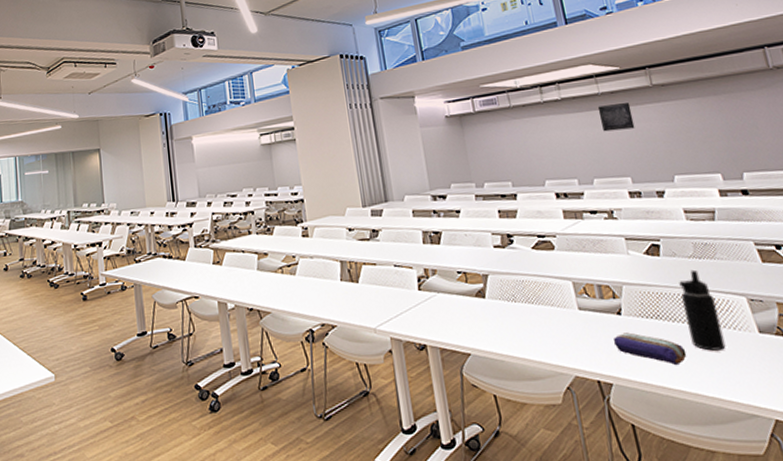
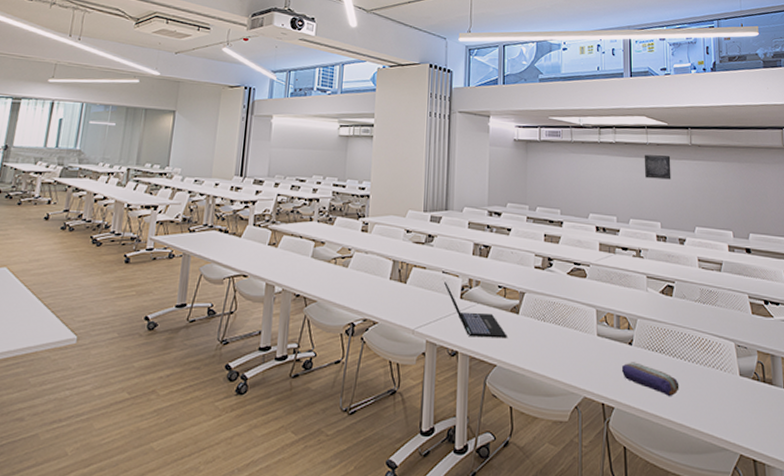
laptop: none [398,275,477,328] -> present [444,282,507,339]
water bottle: present [679,269,726,351] -> none [684,312,712,387]

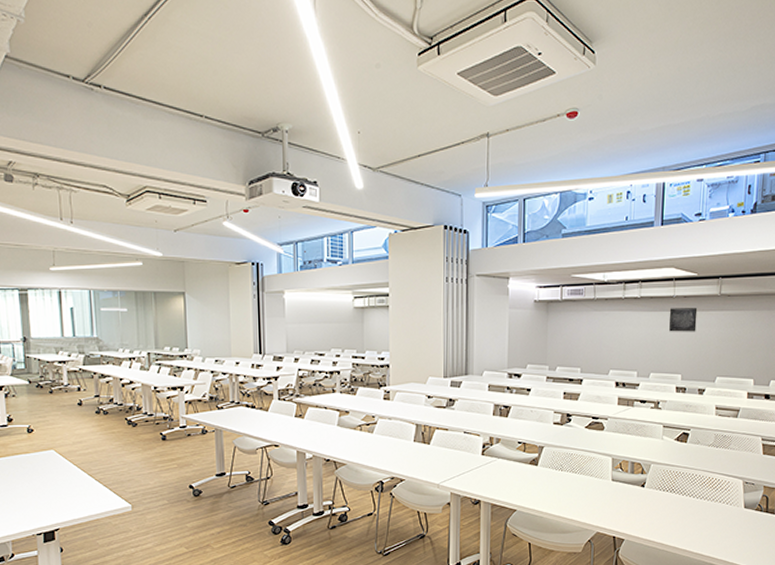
laptop: present [444,282,507,339] -> none [466,441,527,488]
pencil case: present [621,362,679,396] -> none [633,501,686,528]

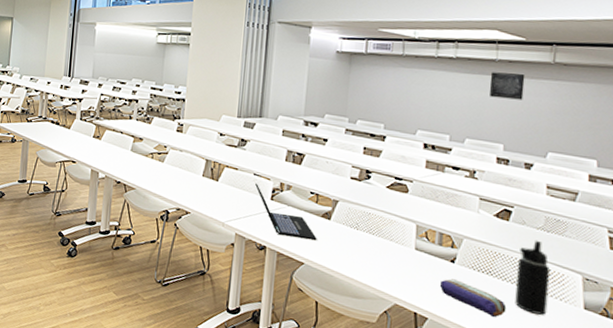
laptop: none [466,441,527,488] -> present [255,183,317,241]
pencil case: none [633,501,686,528] -> present [439,278,507,317]
water bottle: none [693,456,719,519] -> present [515,240,551,315]

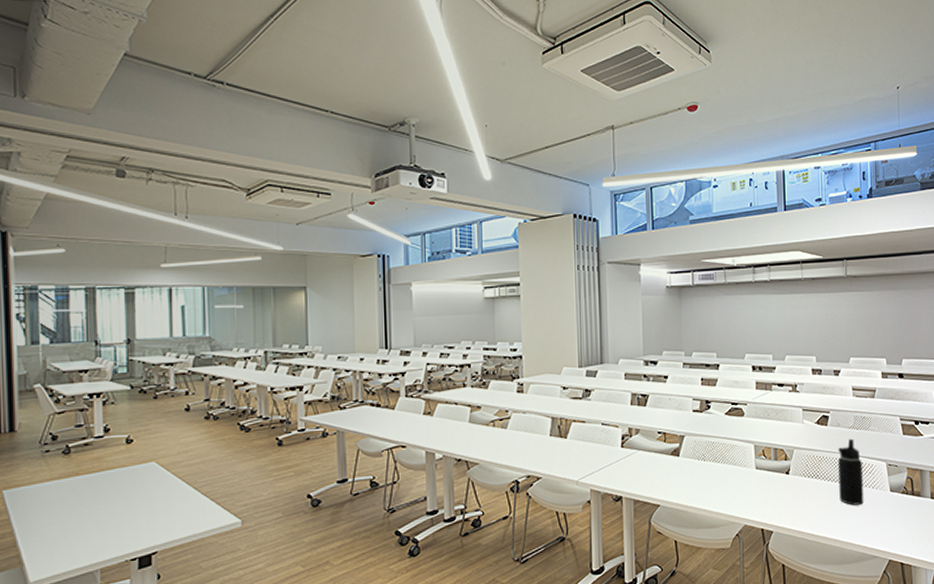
laptop: present [255,183,317,241] -> none [604,433,669,482]
pencil case: present [439,278,507,317] -> none [779,489,834,516]
wall art: present [490,72,525,100] -> none [799,290,826,314]

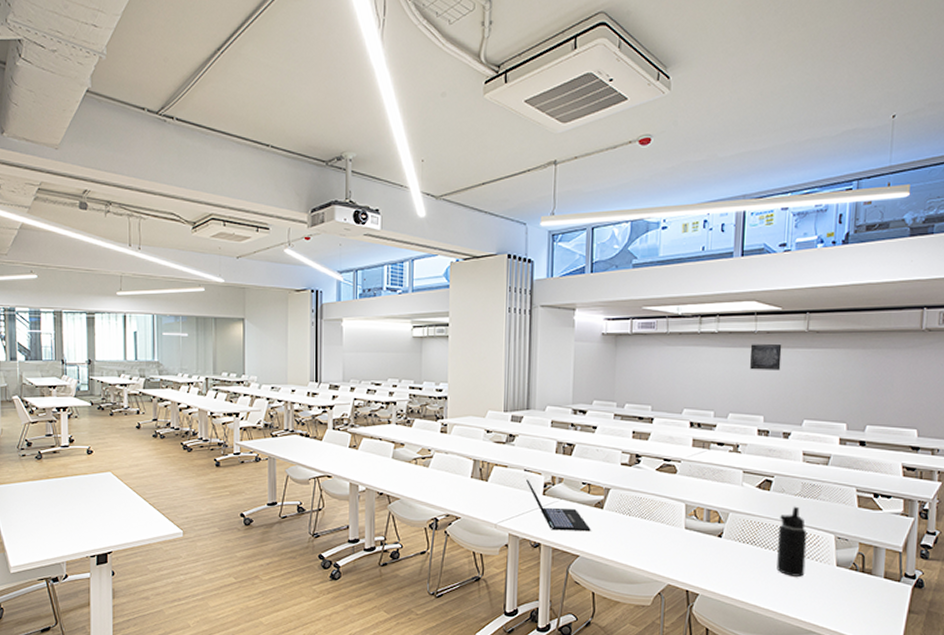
laptop: none [604,433,669,482] -> present [526,479,591,532]
wall art: none [799,290,826,314] -> present [750,344,782,371]

